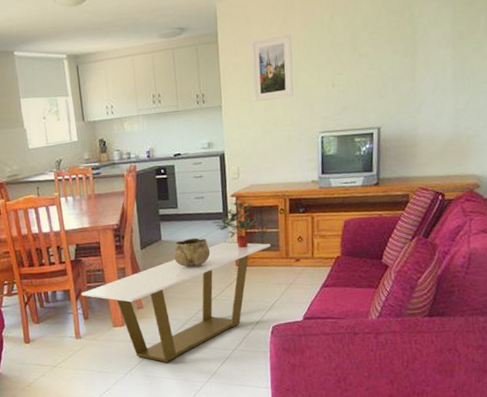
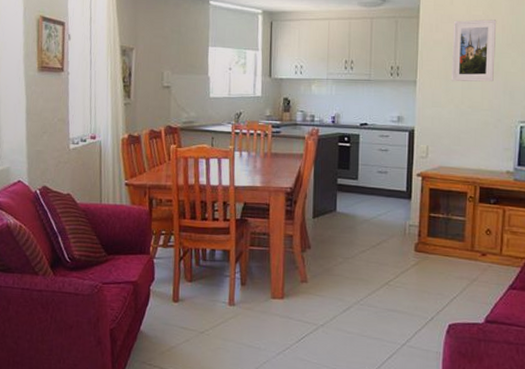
coffee table: present [81,242,271,363] -> none [241,223,455,348]
decorative bowl: present [174,237,211,268] -> none [348,213,388,247]
potted plant: present [211,200,260,249] -> none [393,181,446,233]

